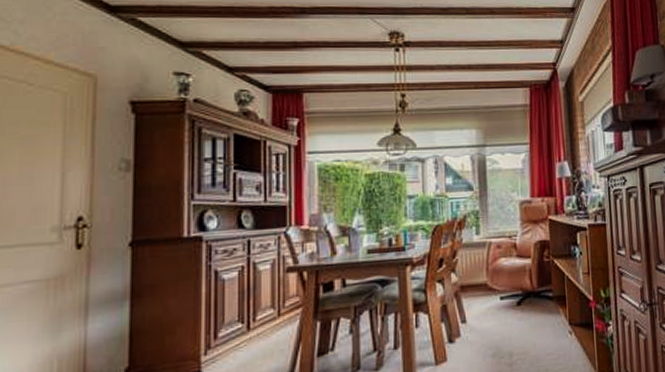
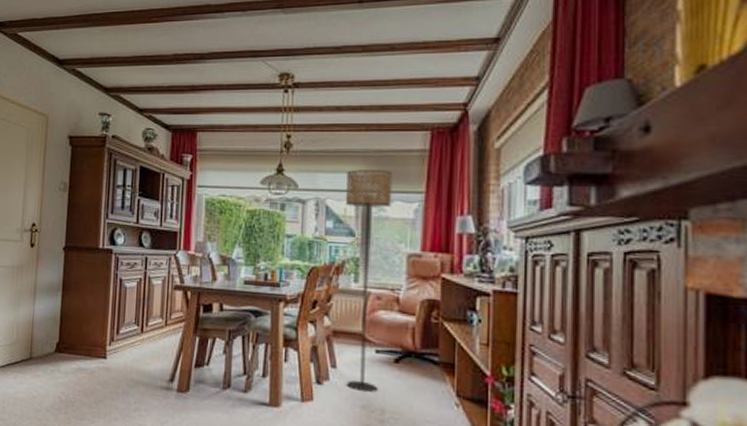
floor lamp: none [461,125,506,341] -> present [346,170,393,393]

